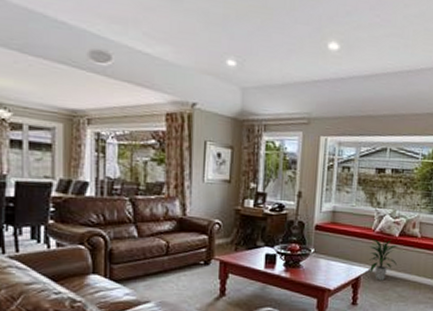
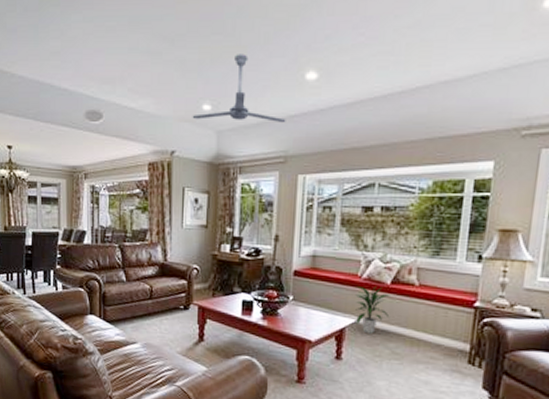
ceiling fan: none [215,15,310,87] -> present [192,54,286,123]

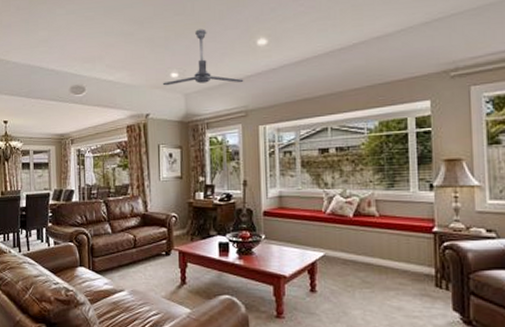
indoor plant: present [355,286,390,334] -> none [321,220,356,265]

